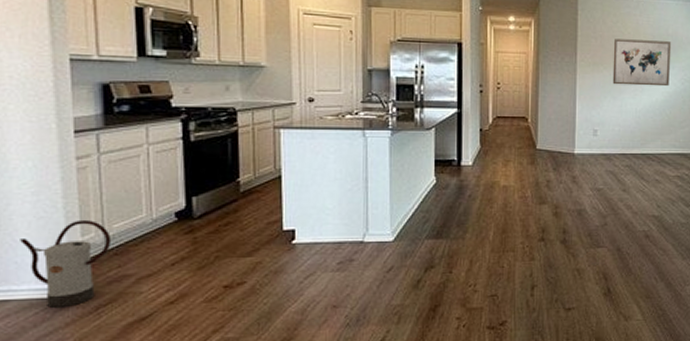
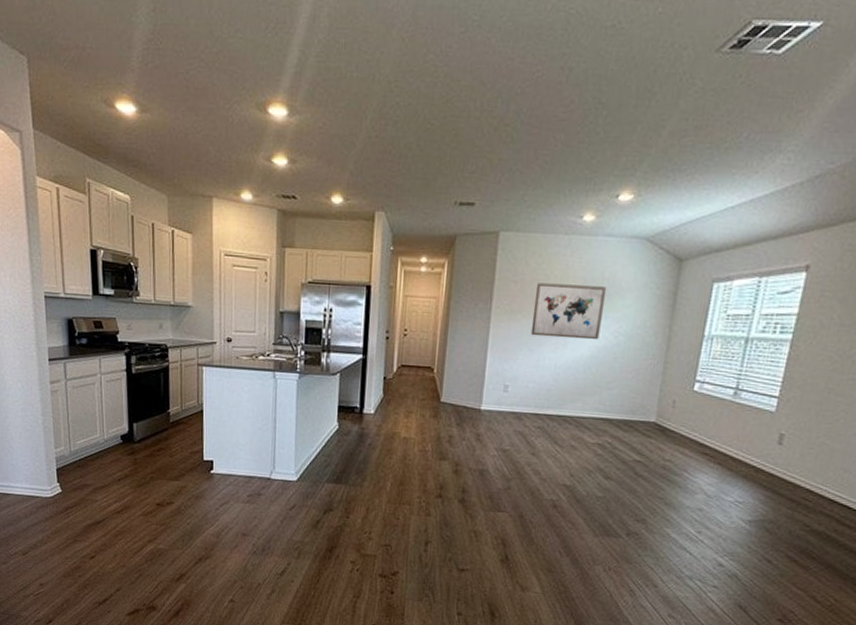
watering can: present [20,220,111,308] -> none [15,435,75,505]

